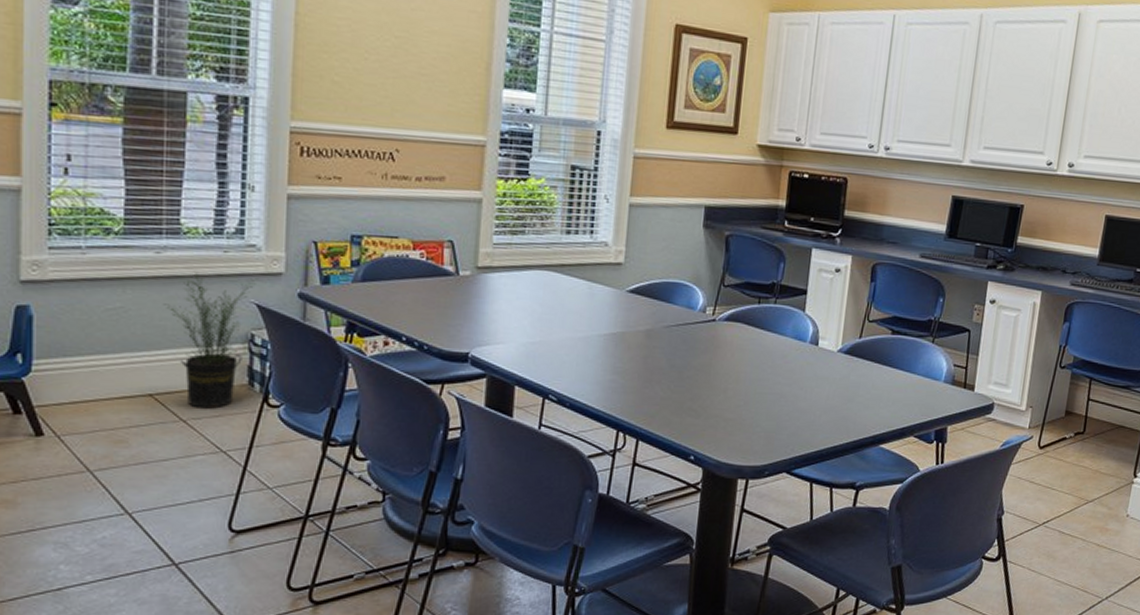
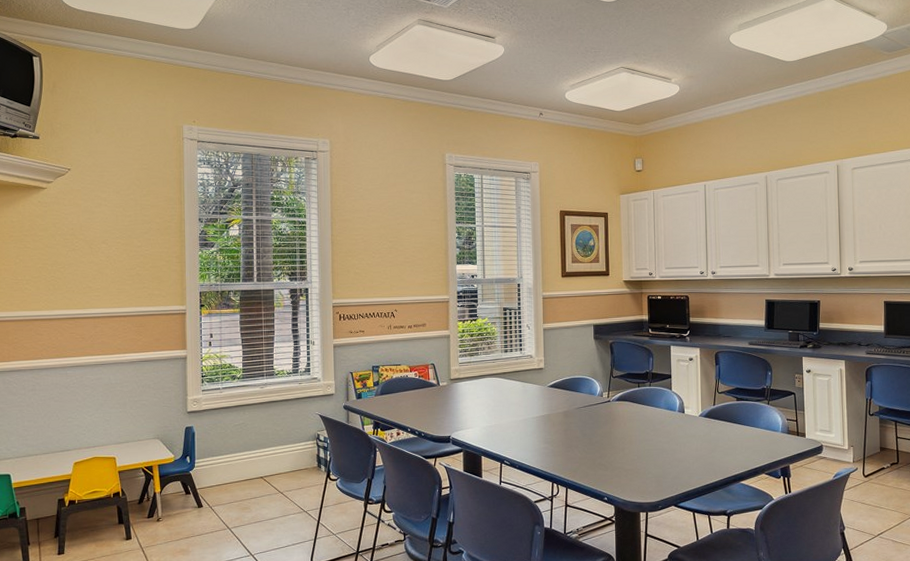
potted plant: present [164,273,258,409] -> none [267,398,320,484]

